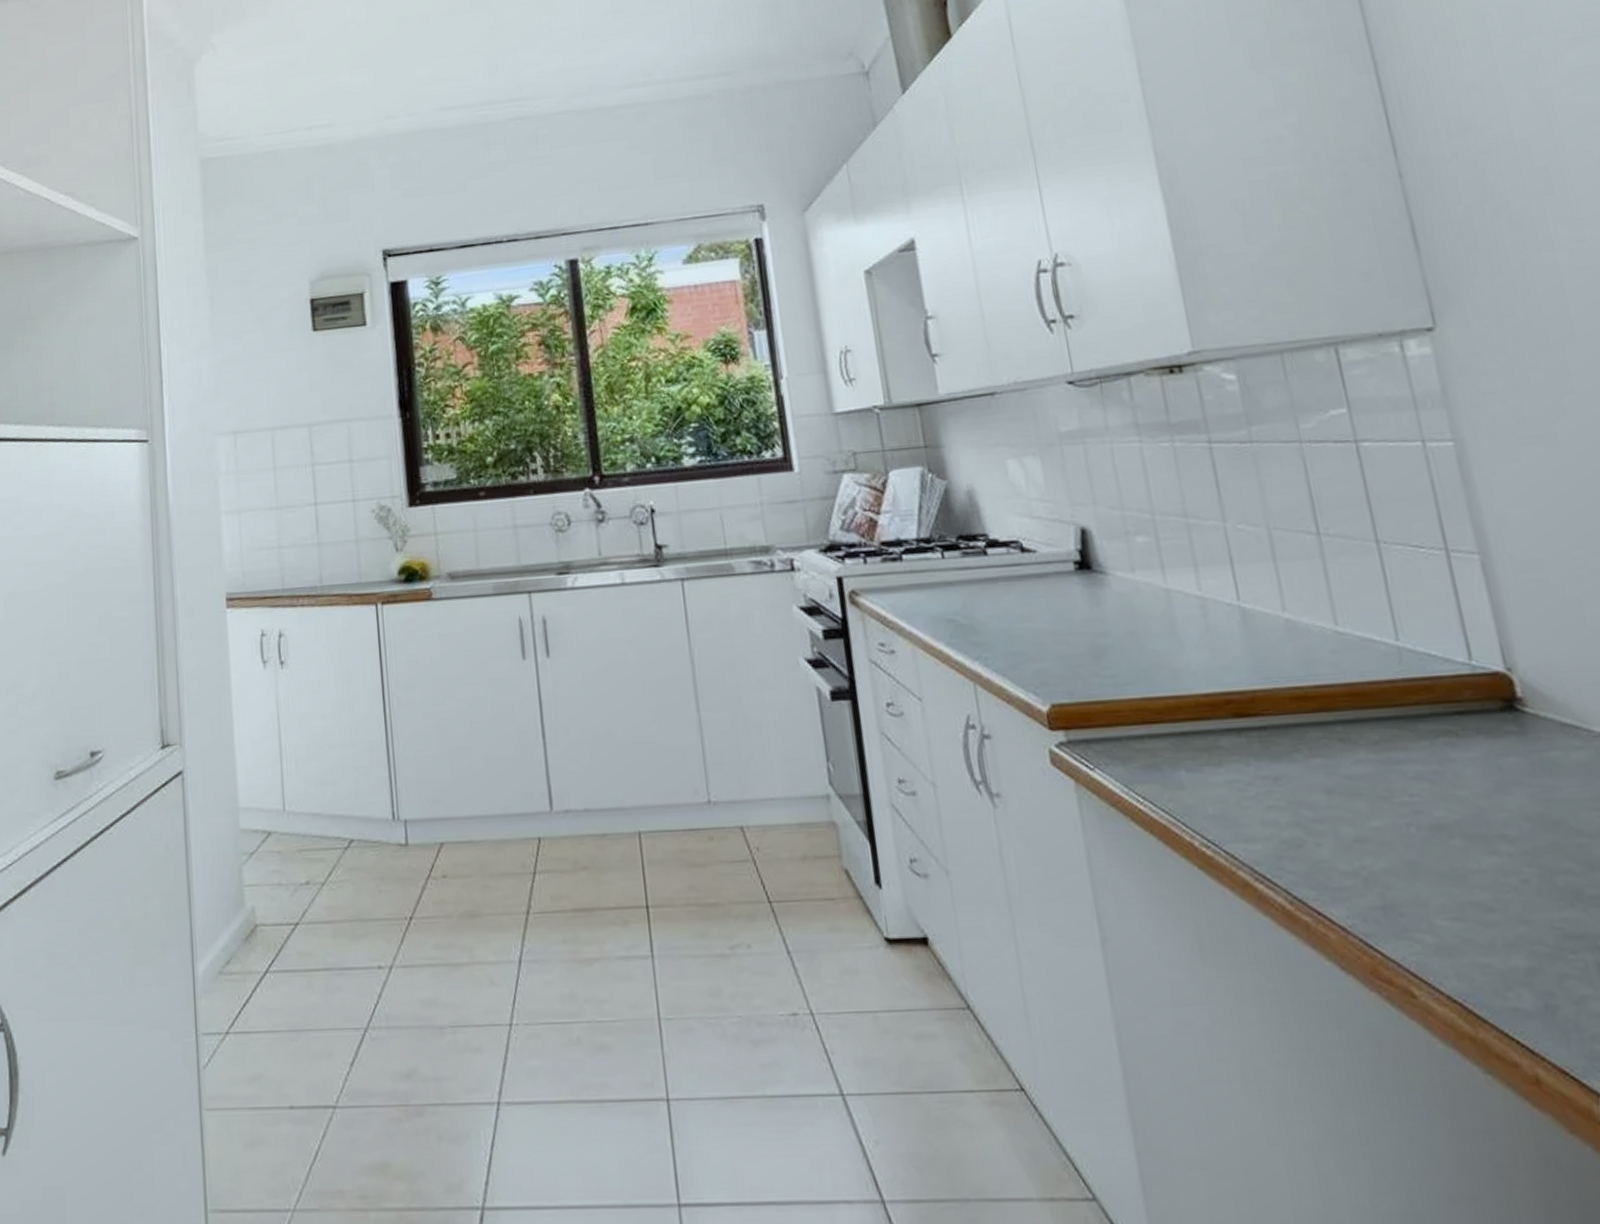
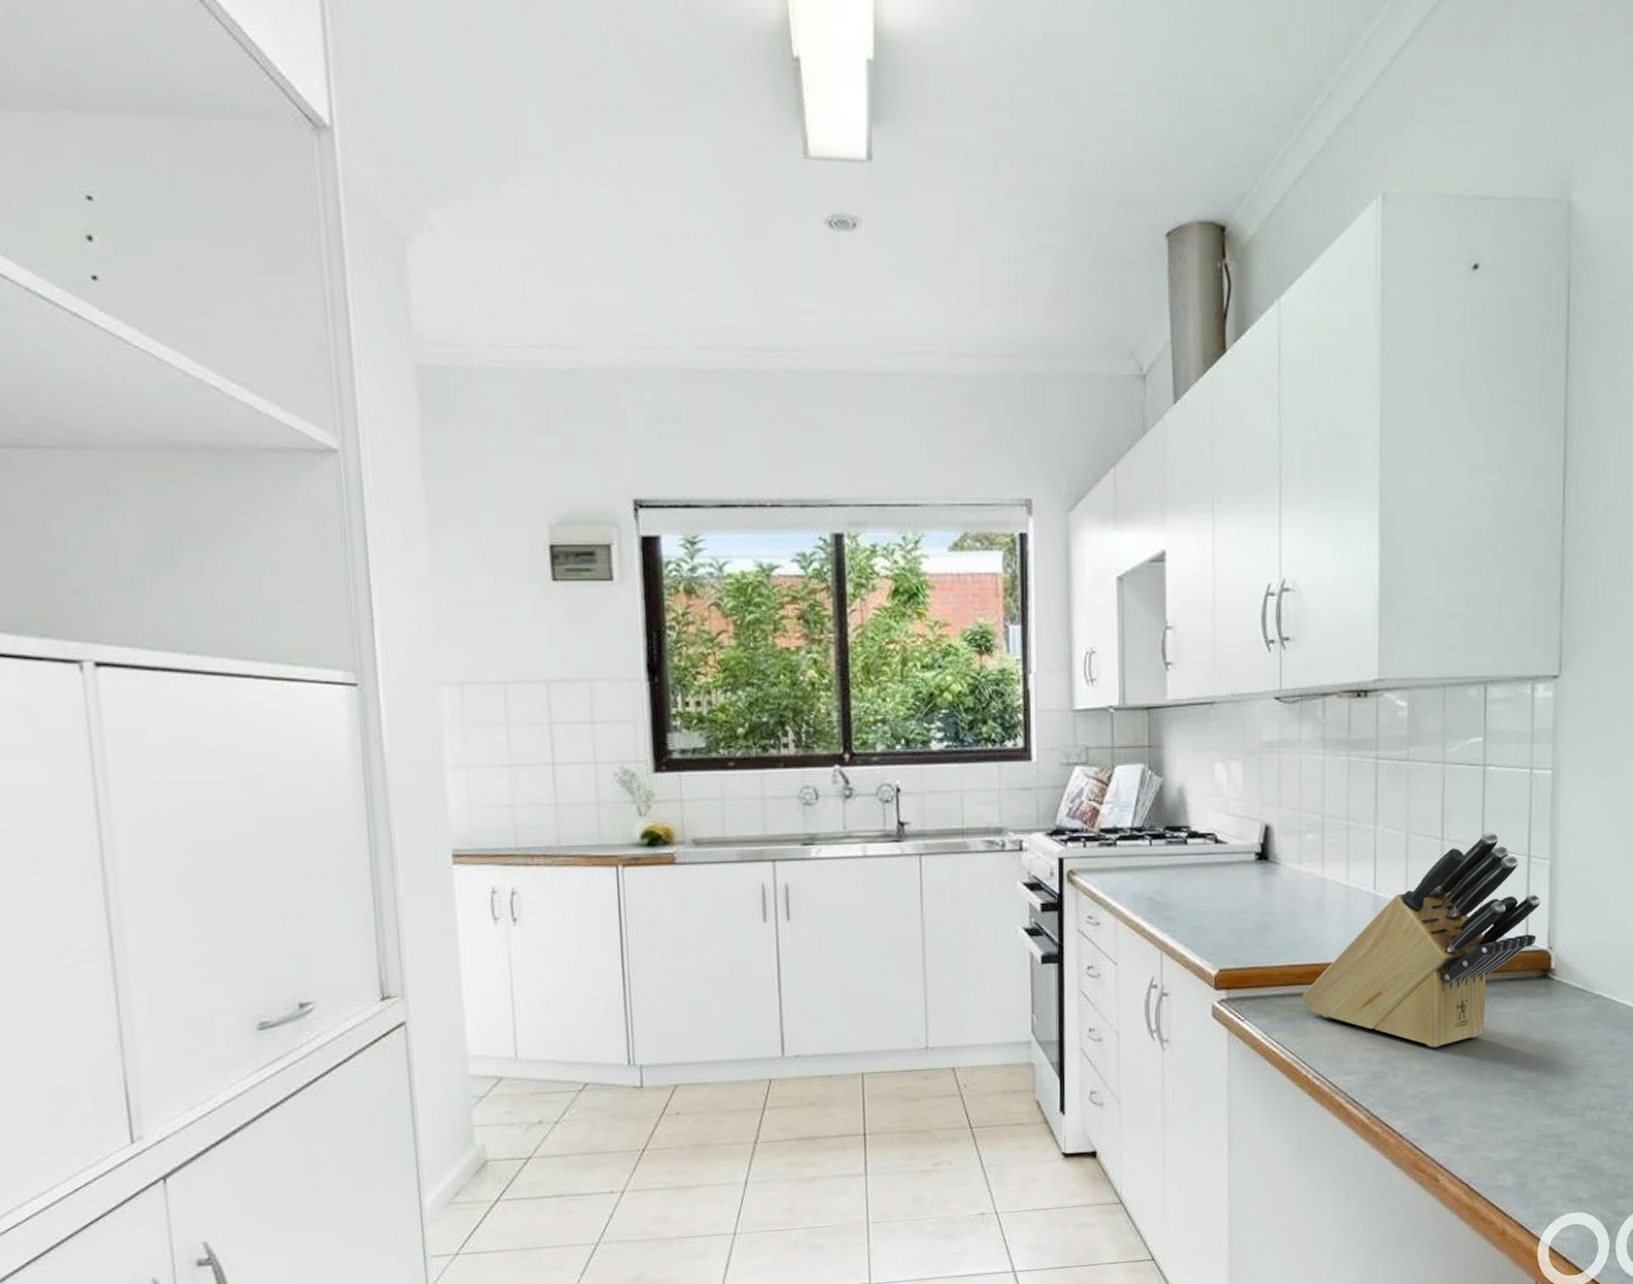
knife block: none [1167,523,1485,807] -> present [1303,833,1541,1048]

